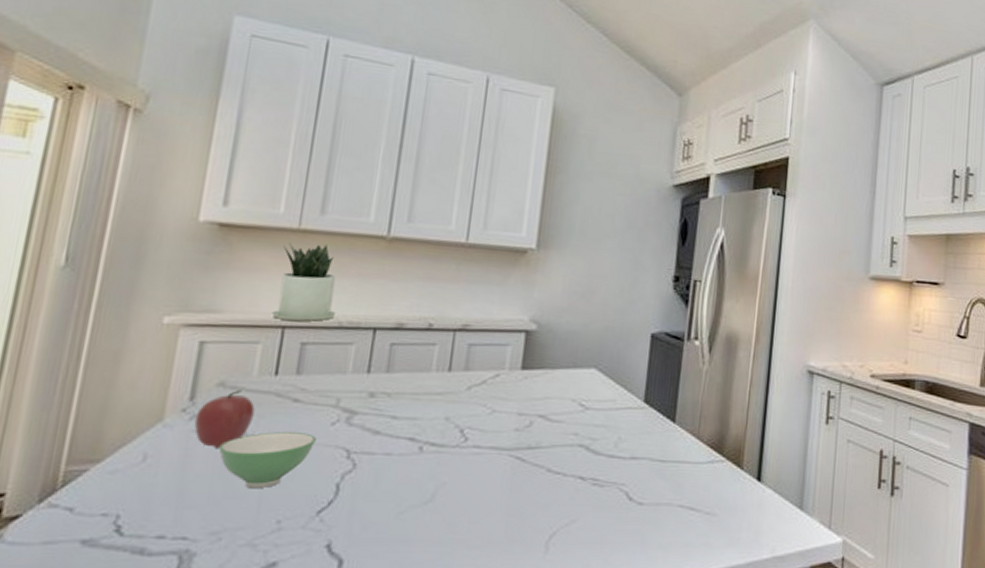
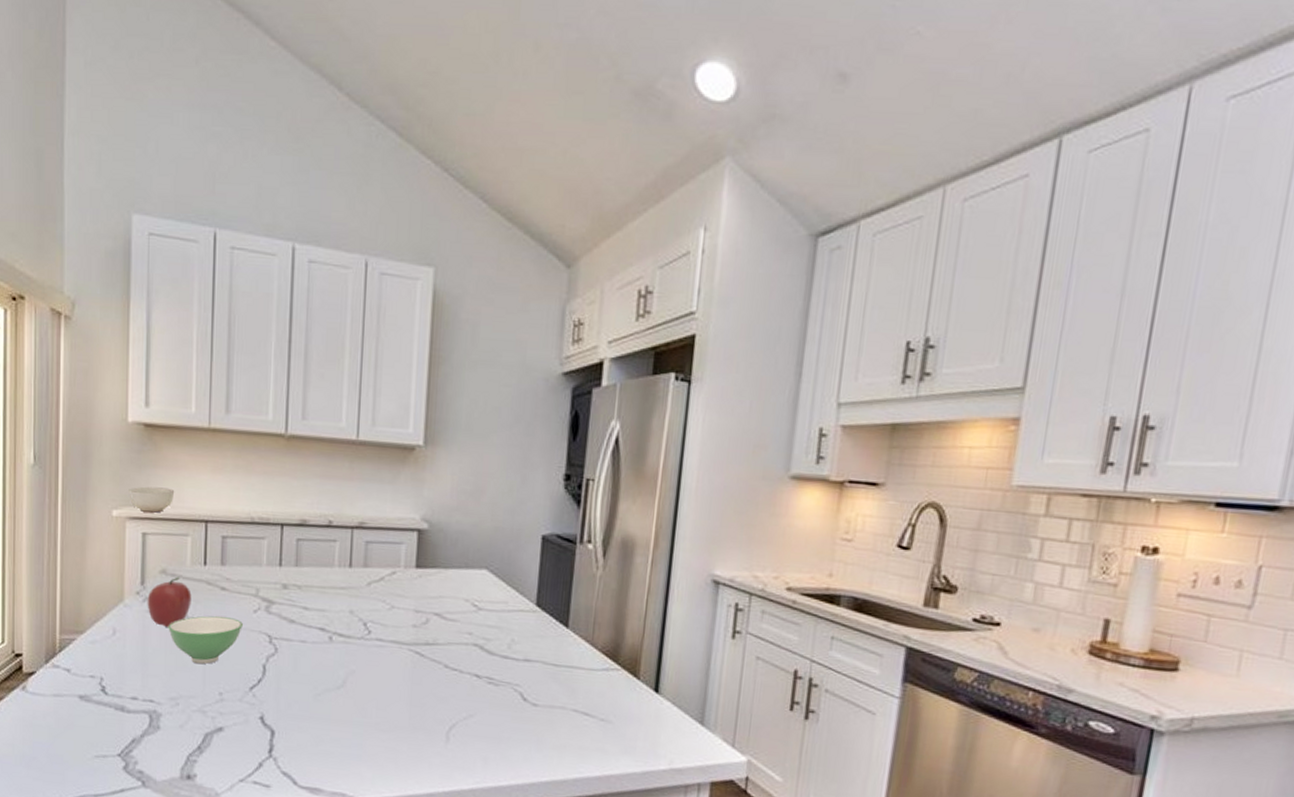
bowl: none [188,290,248,319] -> present [129,486,175,513]
planter: present [271,243,336,322] -> none [195,442,248,517]

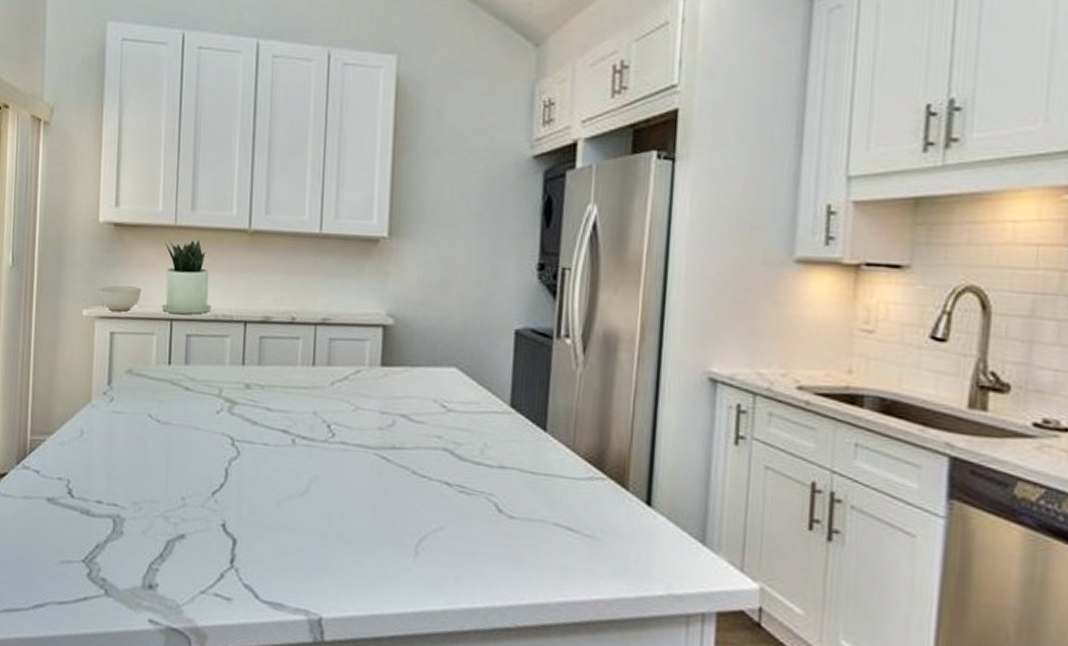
fruit: present [147,576,192,627] -> none [113,376,156,428]
bowl: present [168,615,243,665] -> none [133,416,206,468]
planter: none [195,442,248,517] -> present [161,239,212,315]

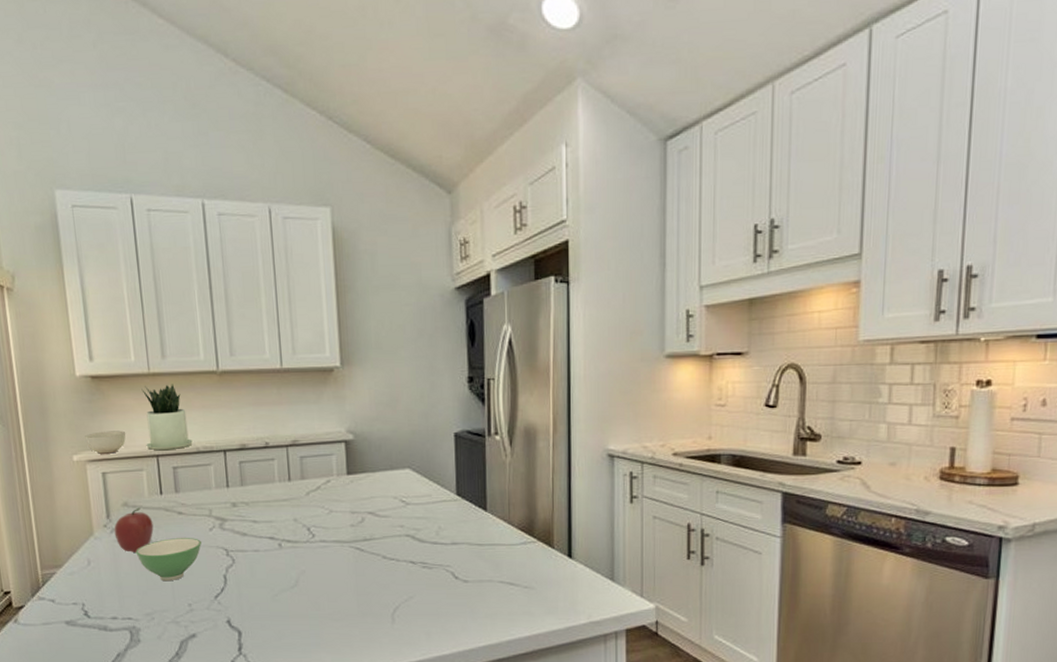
fruit: none [113,376,156,428] -> present [114,507,154,552]
bowl: none [133,416,206,468] -> present [135,538,201,582]

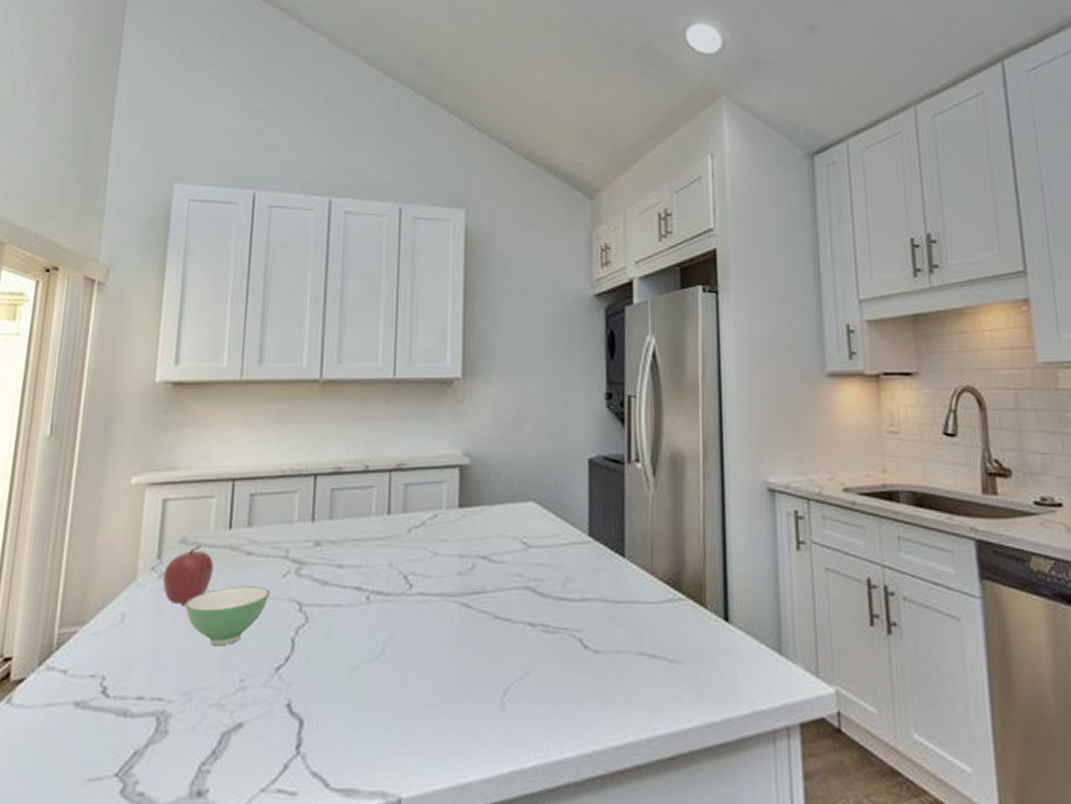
bowl: present [85,430,126,454] -> none [150,447,201,476]
planter: present [141,384,193,451] -> none [222,393,279,473]

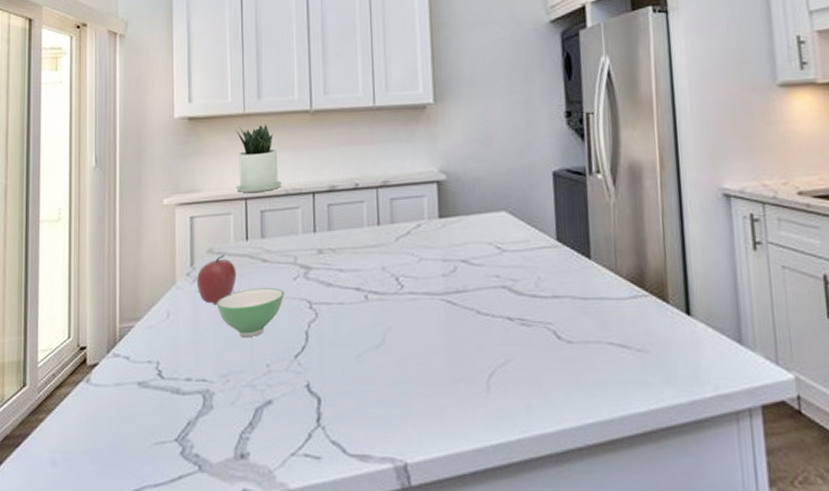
planter: none [222,393,279,473] -> present [235,124,282,193]

